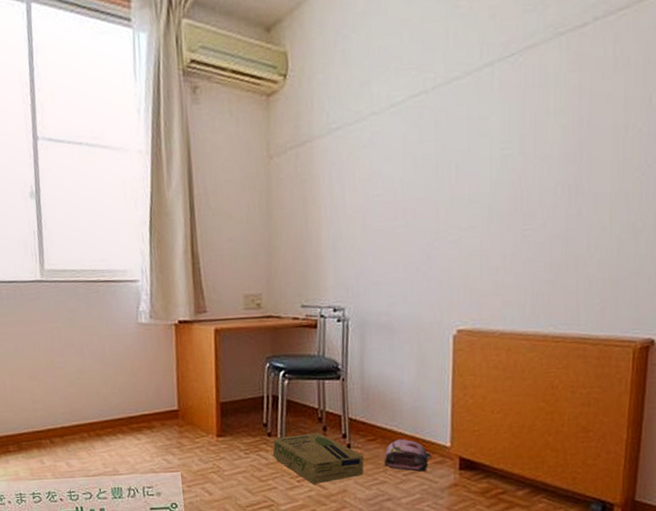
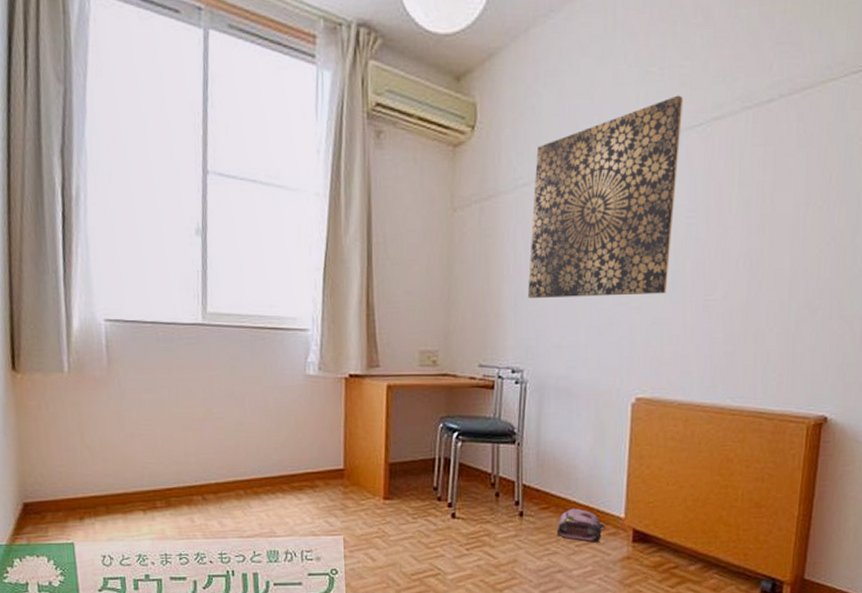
cardboard box: present [272,432,364,484] -> none [441,498,536,553]
wall art: none [345,27,494,238] -> present [527,95,684,298]

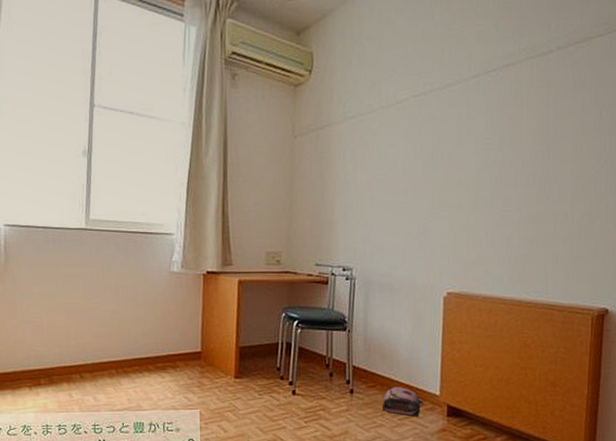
wall art: present [527,95,684,298] -> none [355,47,480,209]

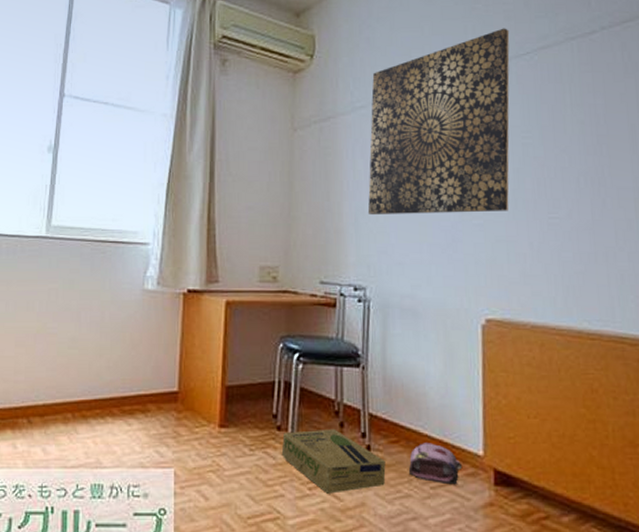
cardboard box: none [284,377,365,425] -> present [281,428,386,494]
wall art: none [355,47,480,209] -> present [367,28,510,214]

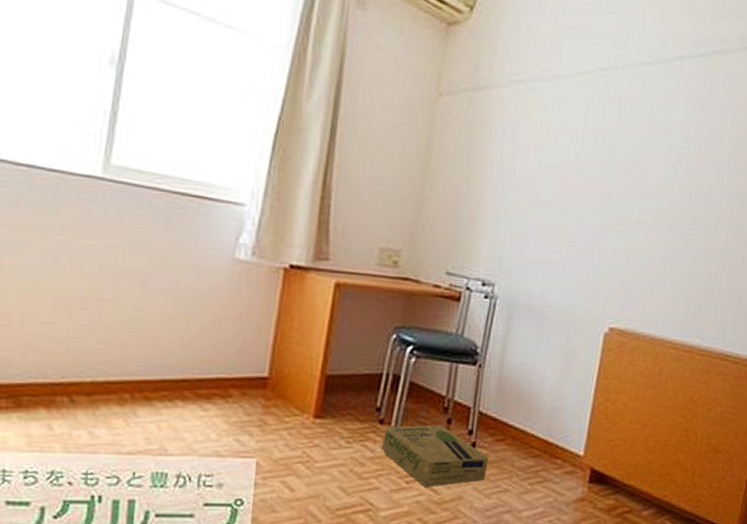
wall art: present [367,28,510,214] -> none [508,21,689,222]
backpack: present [408,443,463,485] -> none [510,442,563,482]

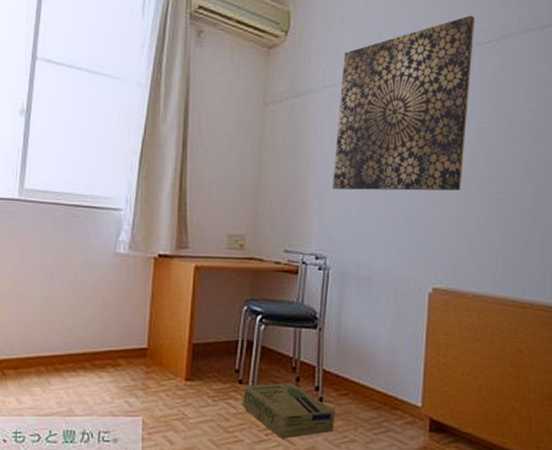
wall art: none [508,21,689,222] -> present [332,15,476,191]

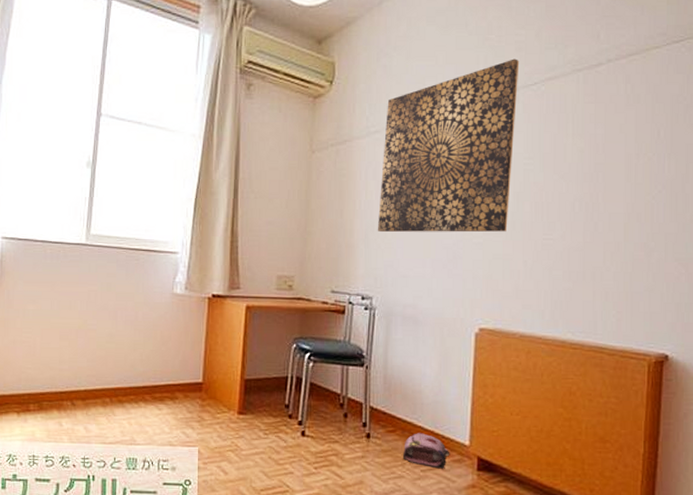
cardboard box: present [242,382,335,439] -> none [292,418,383,473]
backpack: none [355,395,403,431] -> present [402,433,450,469]

